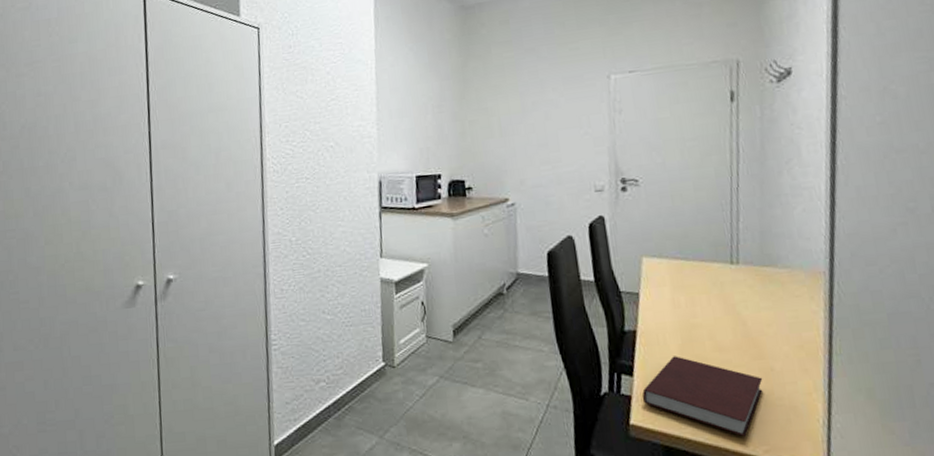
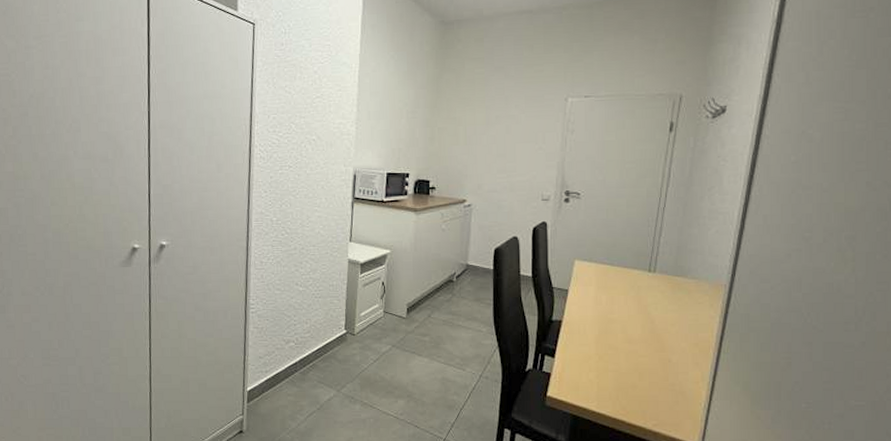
notebook: present [641,356,763,437] -> none [559,344,661,413]

